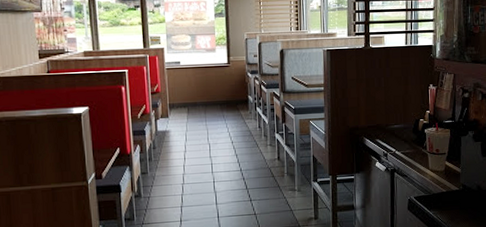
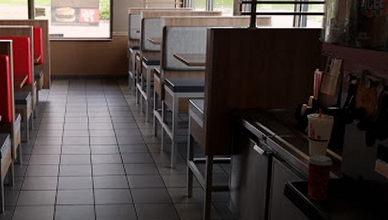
paper cup: none [427,168,453,214] -> present [307,155,333,201]

